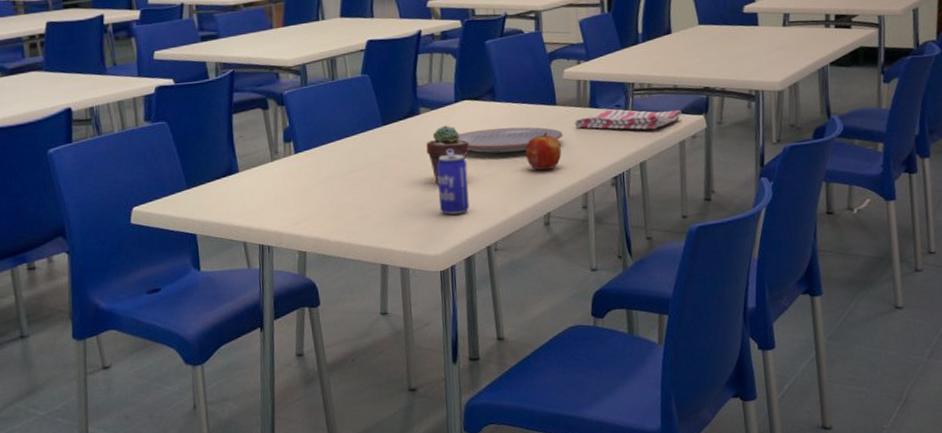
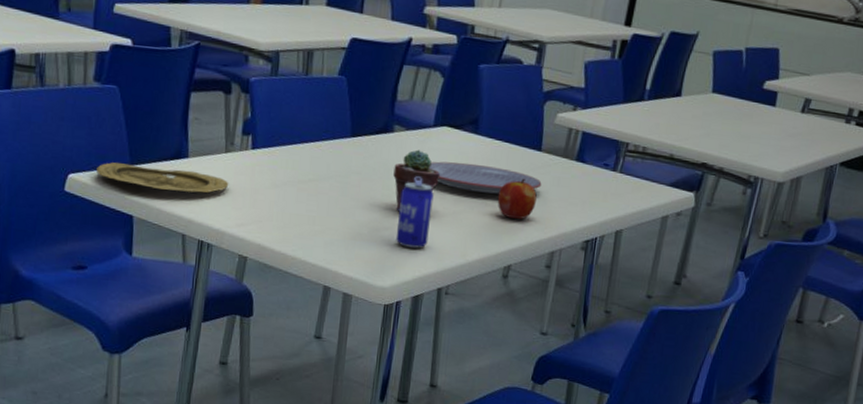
plate: none [157,183,279,206] -> present [96,162,229,193]
dish towel: present [574,109,682,130] -> none [556,166,672,198]

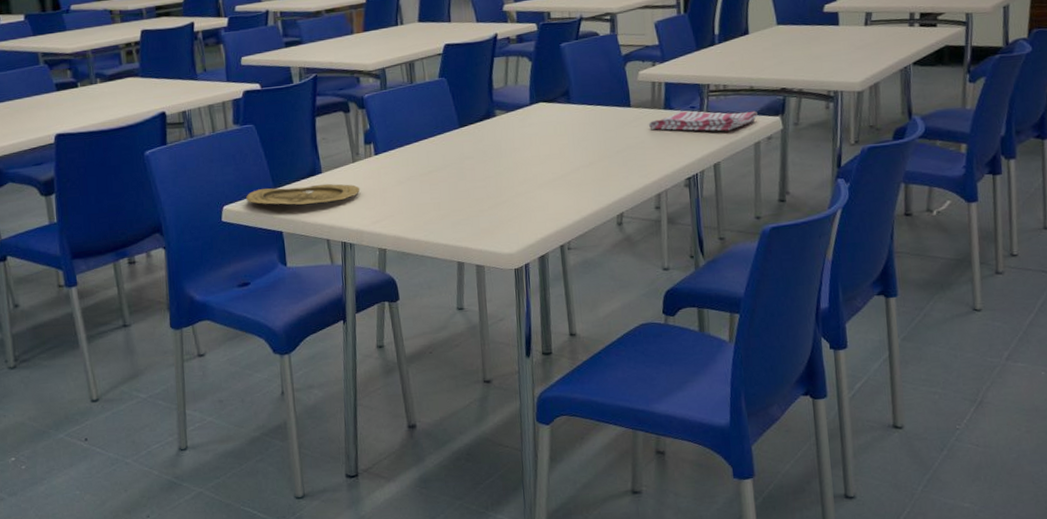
potted succulent: present [393,149,441,212] -> none [501,127,544,185]
beer can: present [395,176,434,249] -> none [512,150,544,215]
plate: present [428,161,542,194] -> none [532,128,637,155]
apple: present [497,178,537,219] -> none [599,133,635,171]
dish towel: none [556,166,672,198] -> present [648,110,758,131]

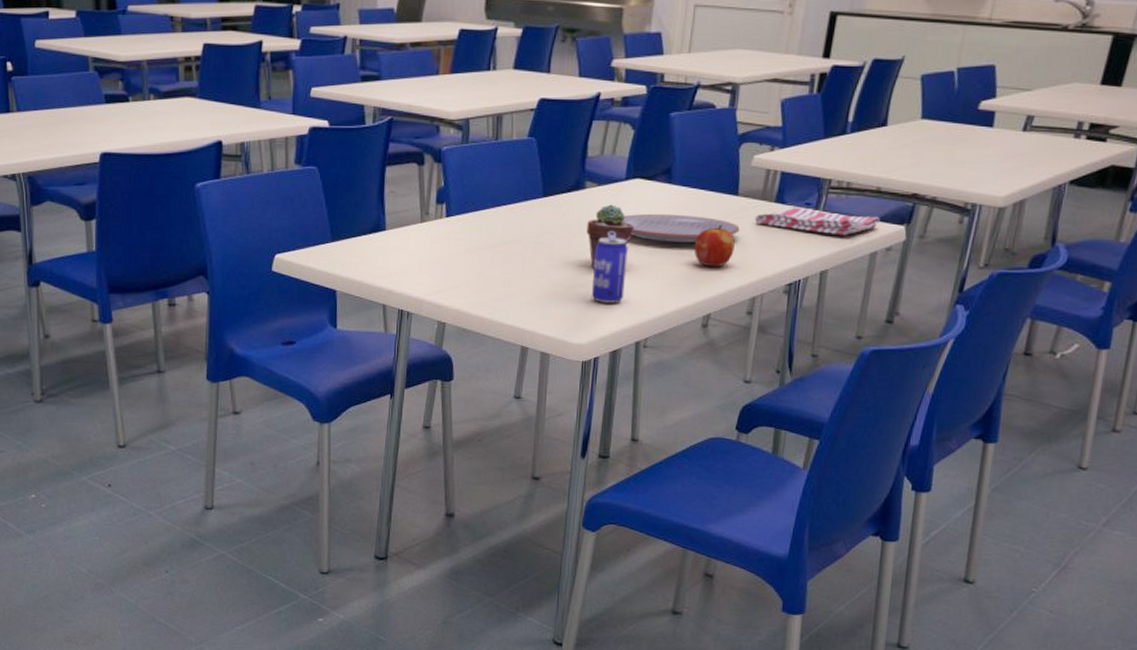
plate: present [246,183,360,206] -> none [301,240,426,264]
potted succulent: none [501,127,544,185] -> present [586,204,635,268]
beer can: none [512,150,544,215] -> present [591,231,628,303]
plate: none [532,128,637,155] -> present [622,213,740,243]
apple: none [599,133,635,171] -> present [694,224,735,266]

